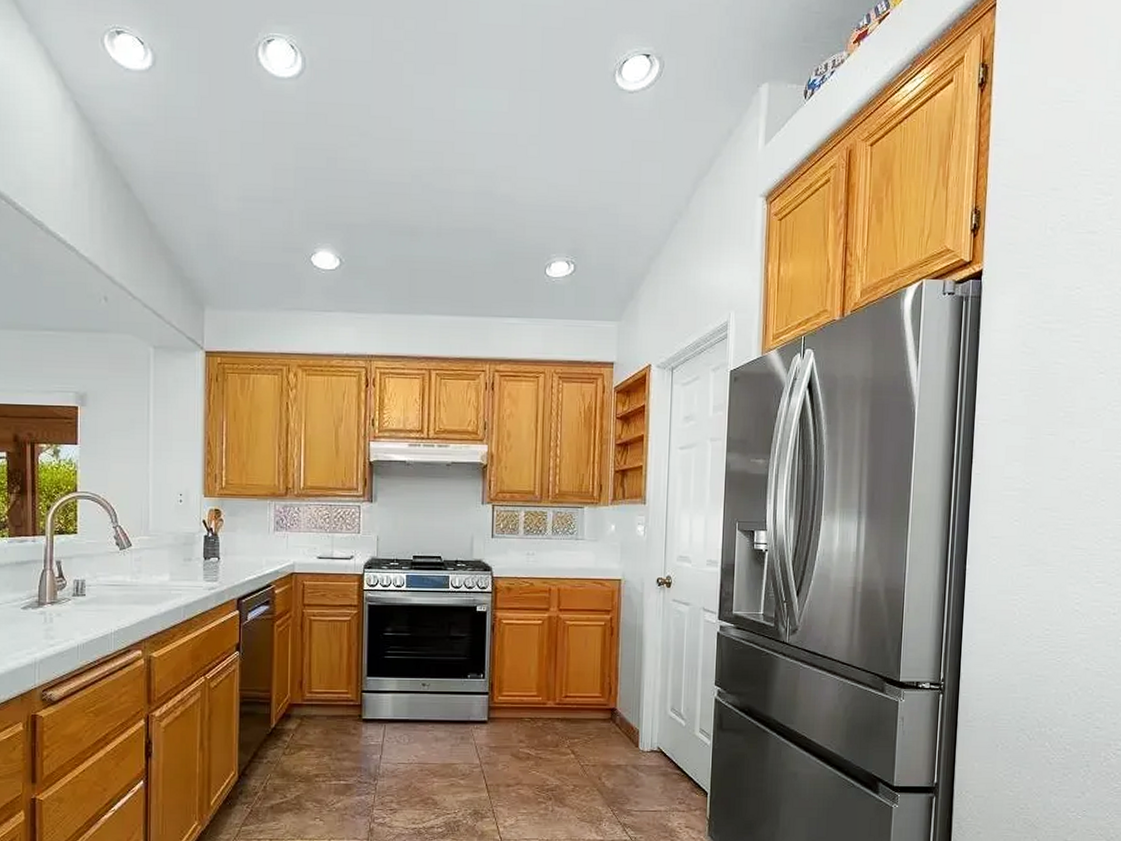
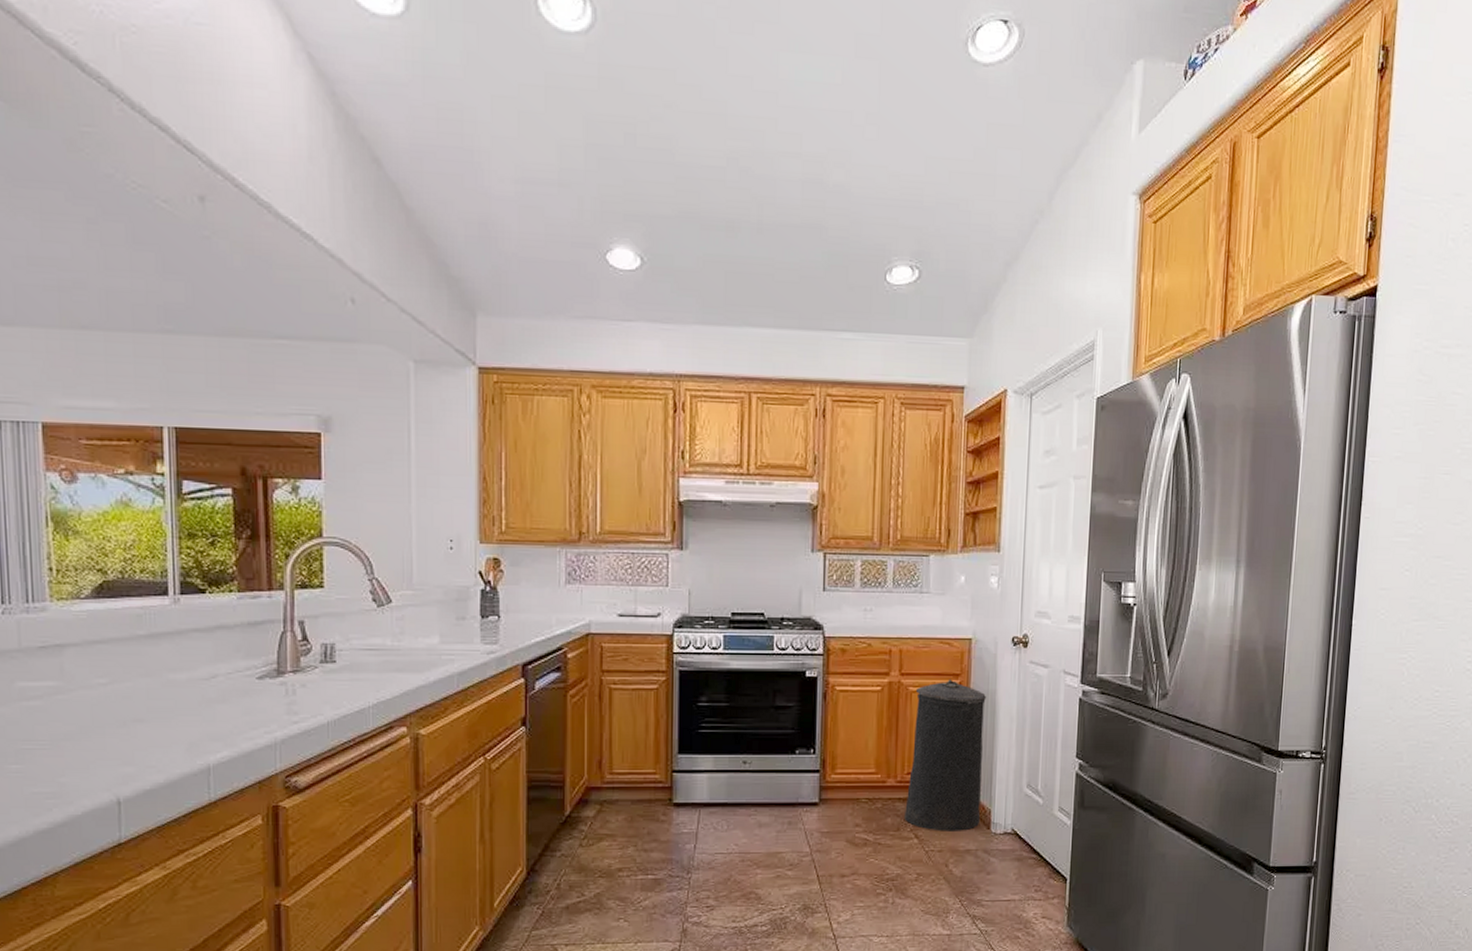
trash can: none [563,614,634,748] -> present [905,679,986,832]

